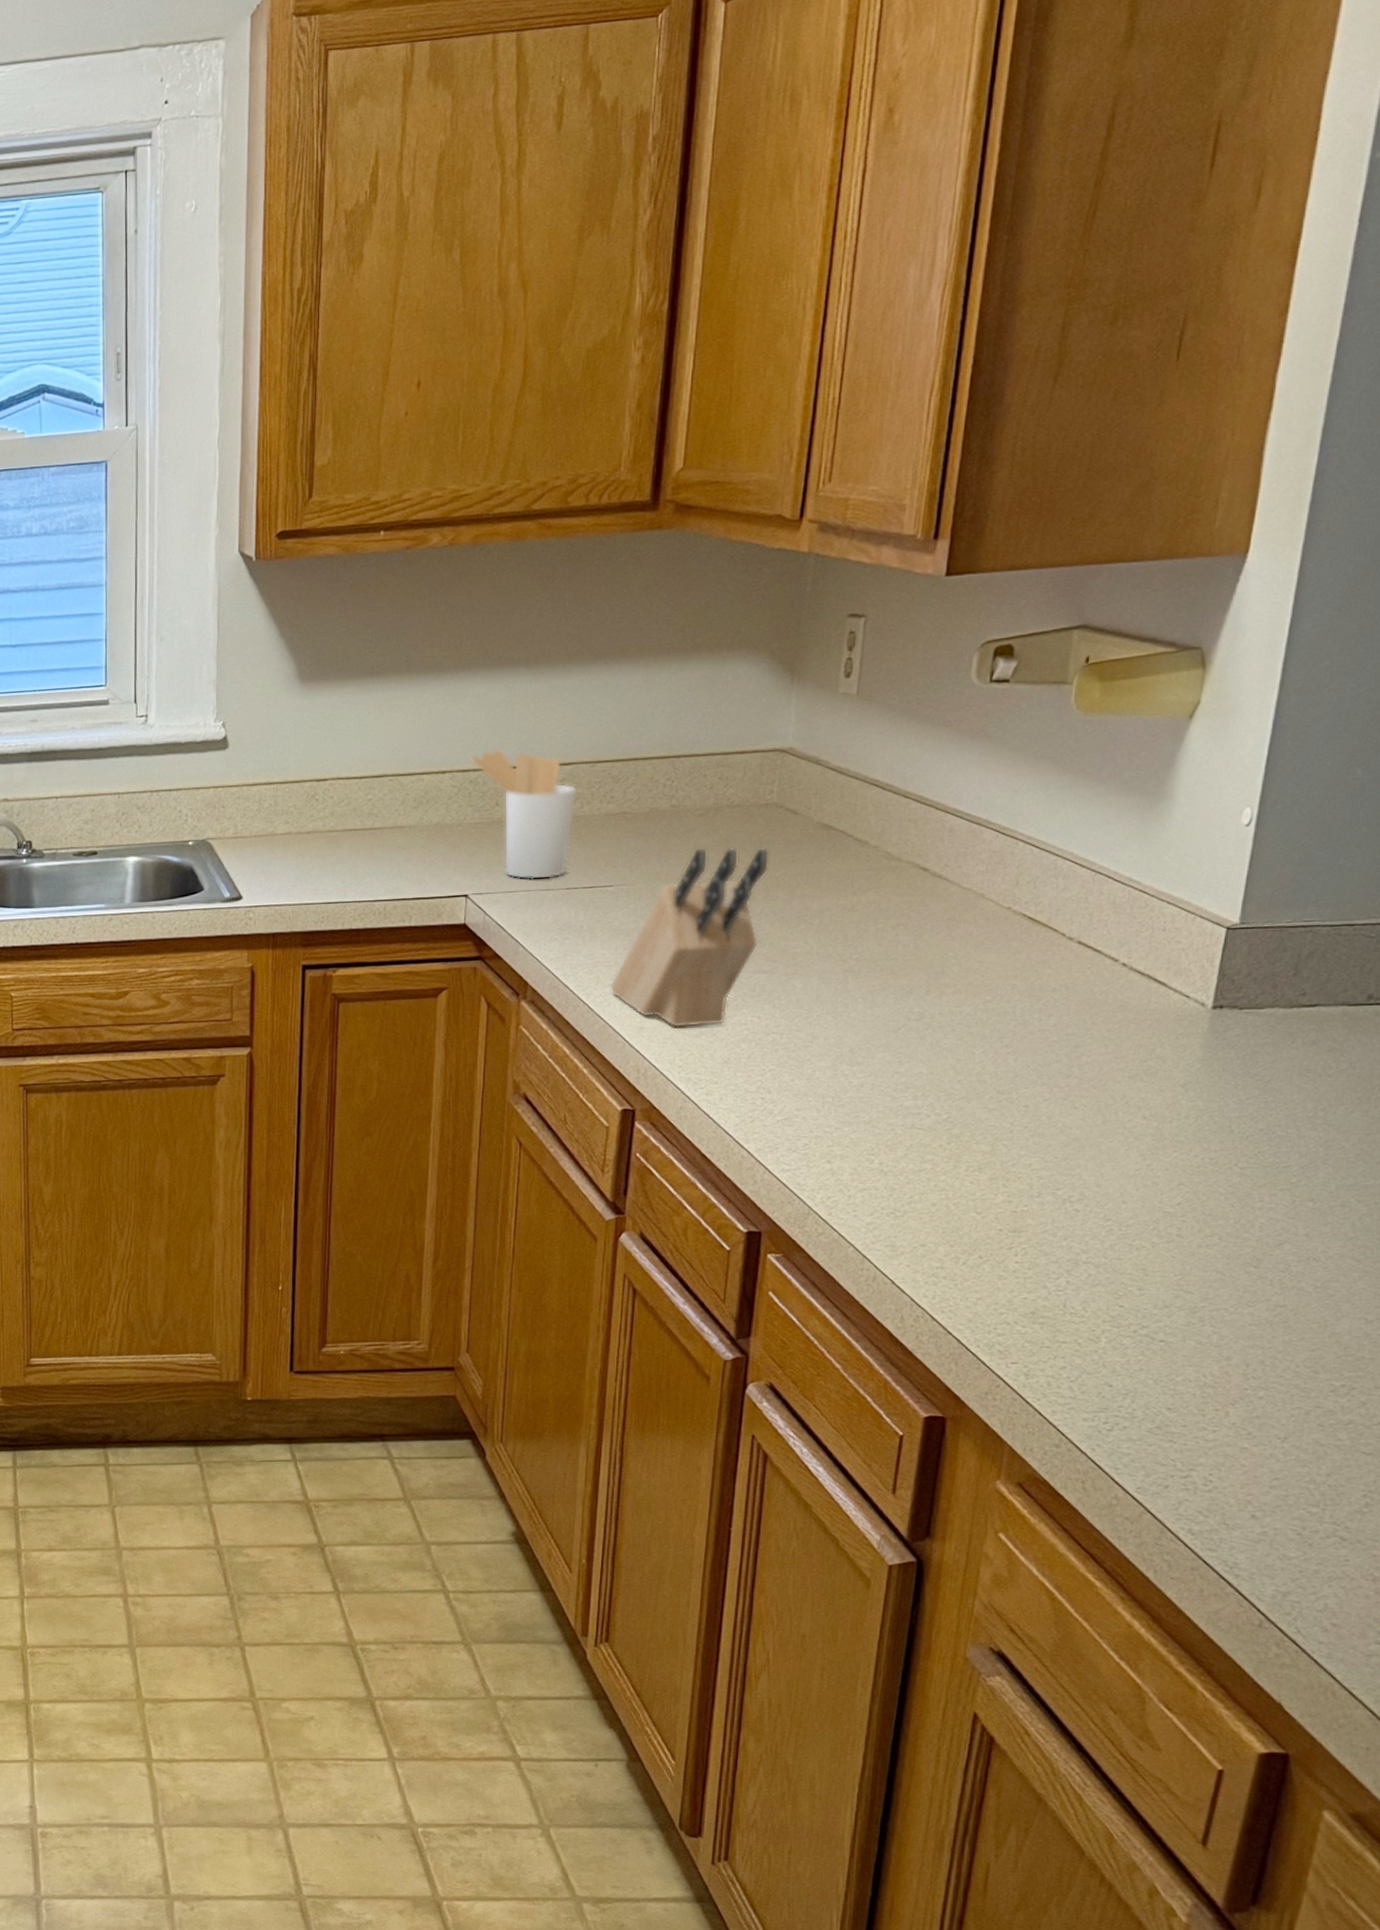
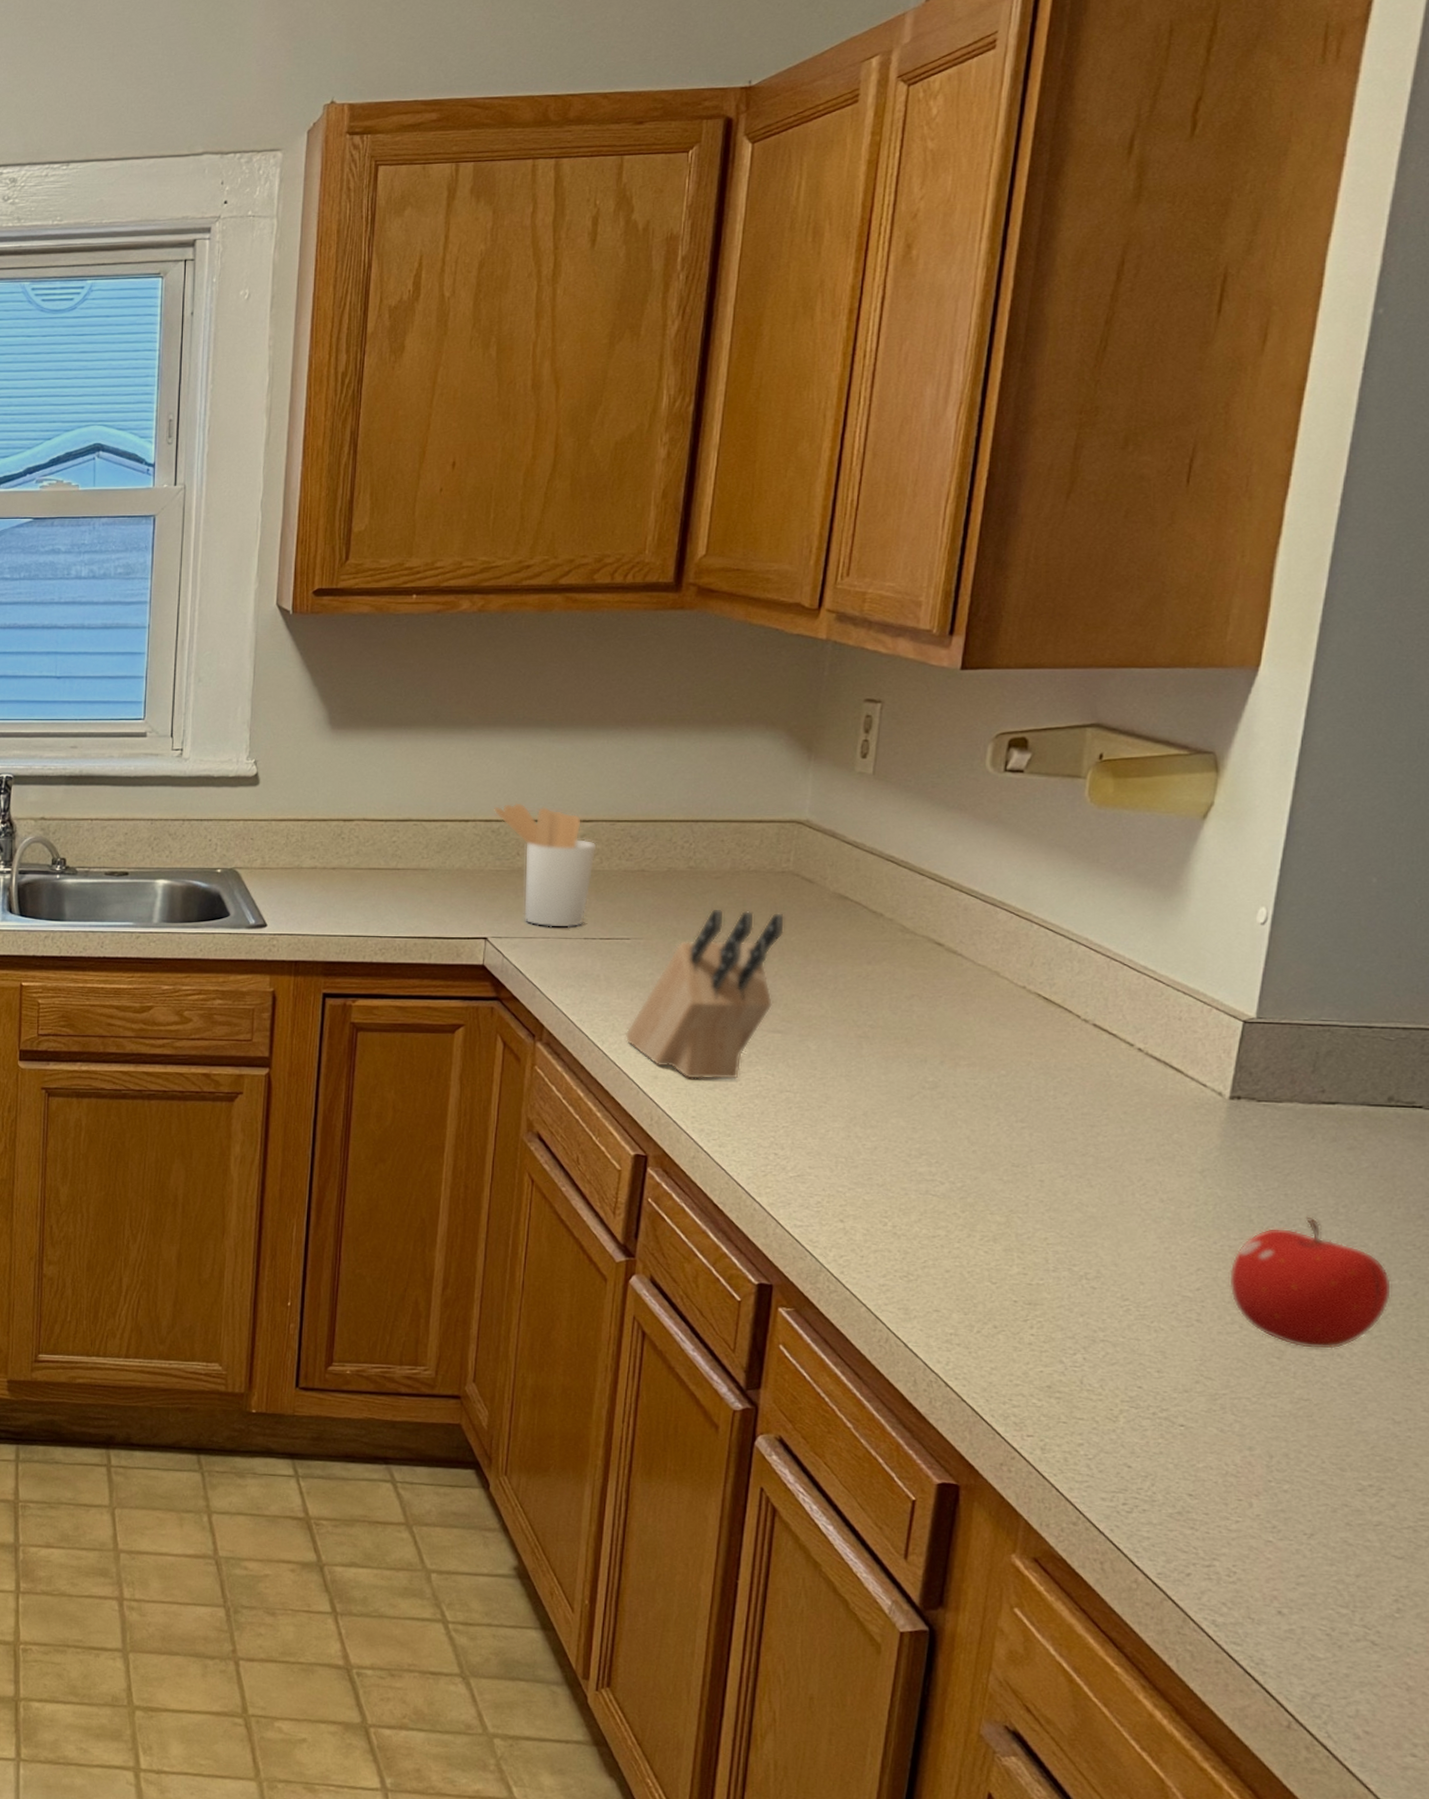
fruit: none [1208,1122,1368,1256] -> present [1228,1216,1392,1350]

